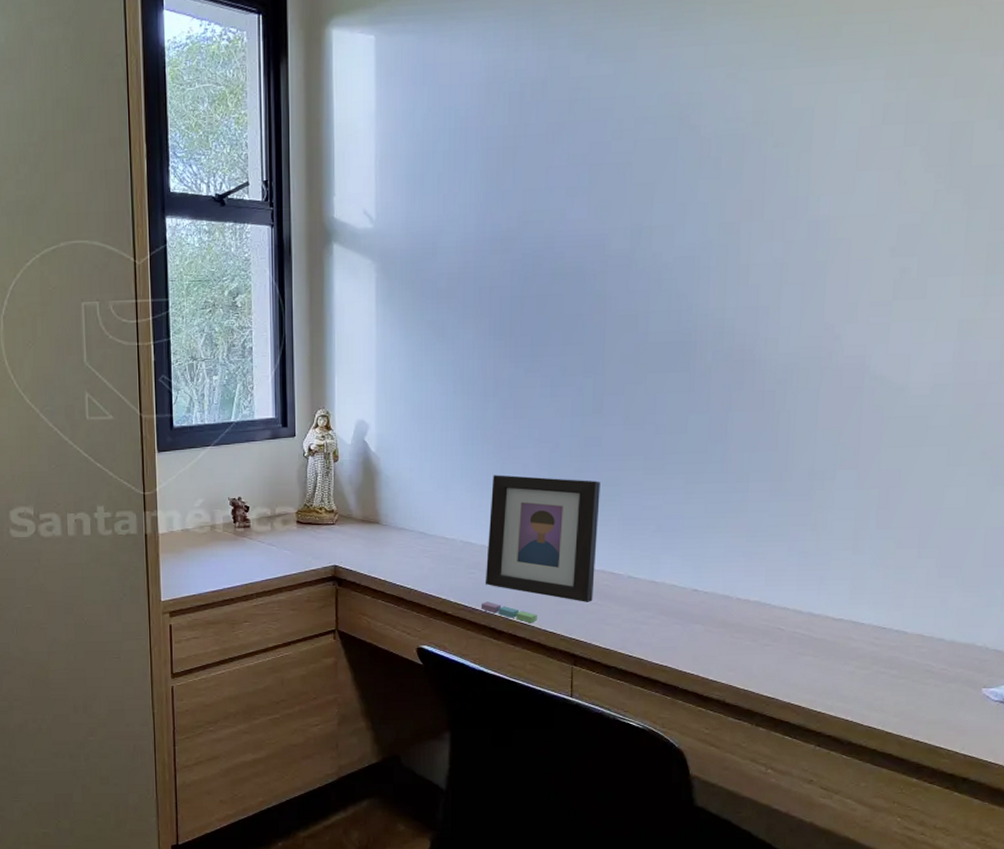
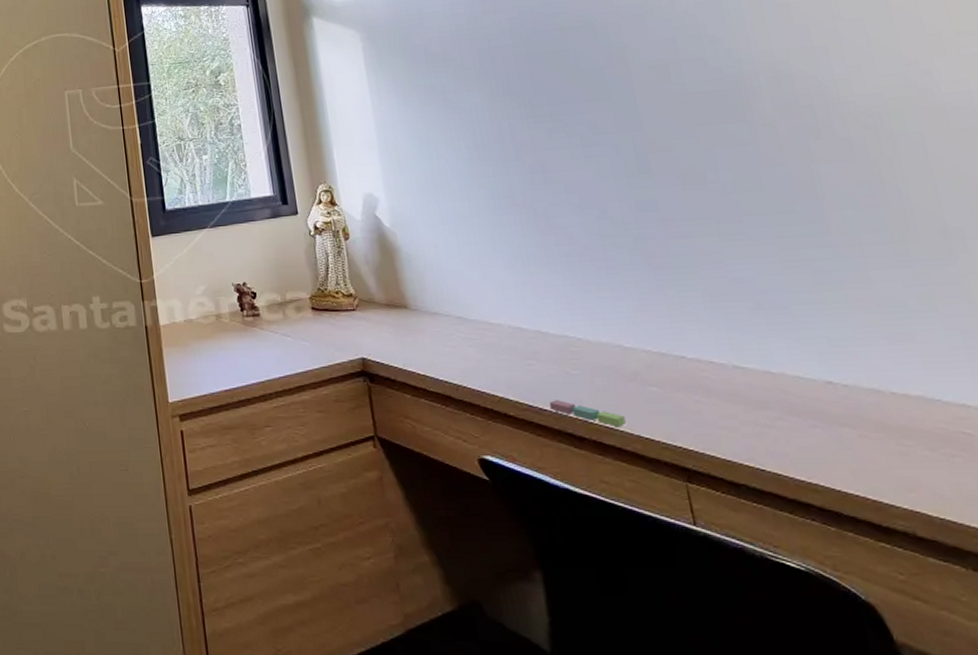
picture frame: present [485,475,600,602] -> none [533,247,694,400]

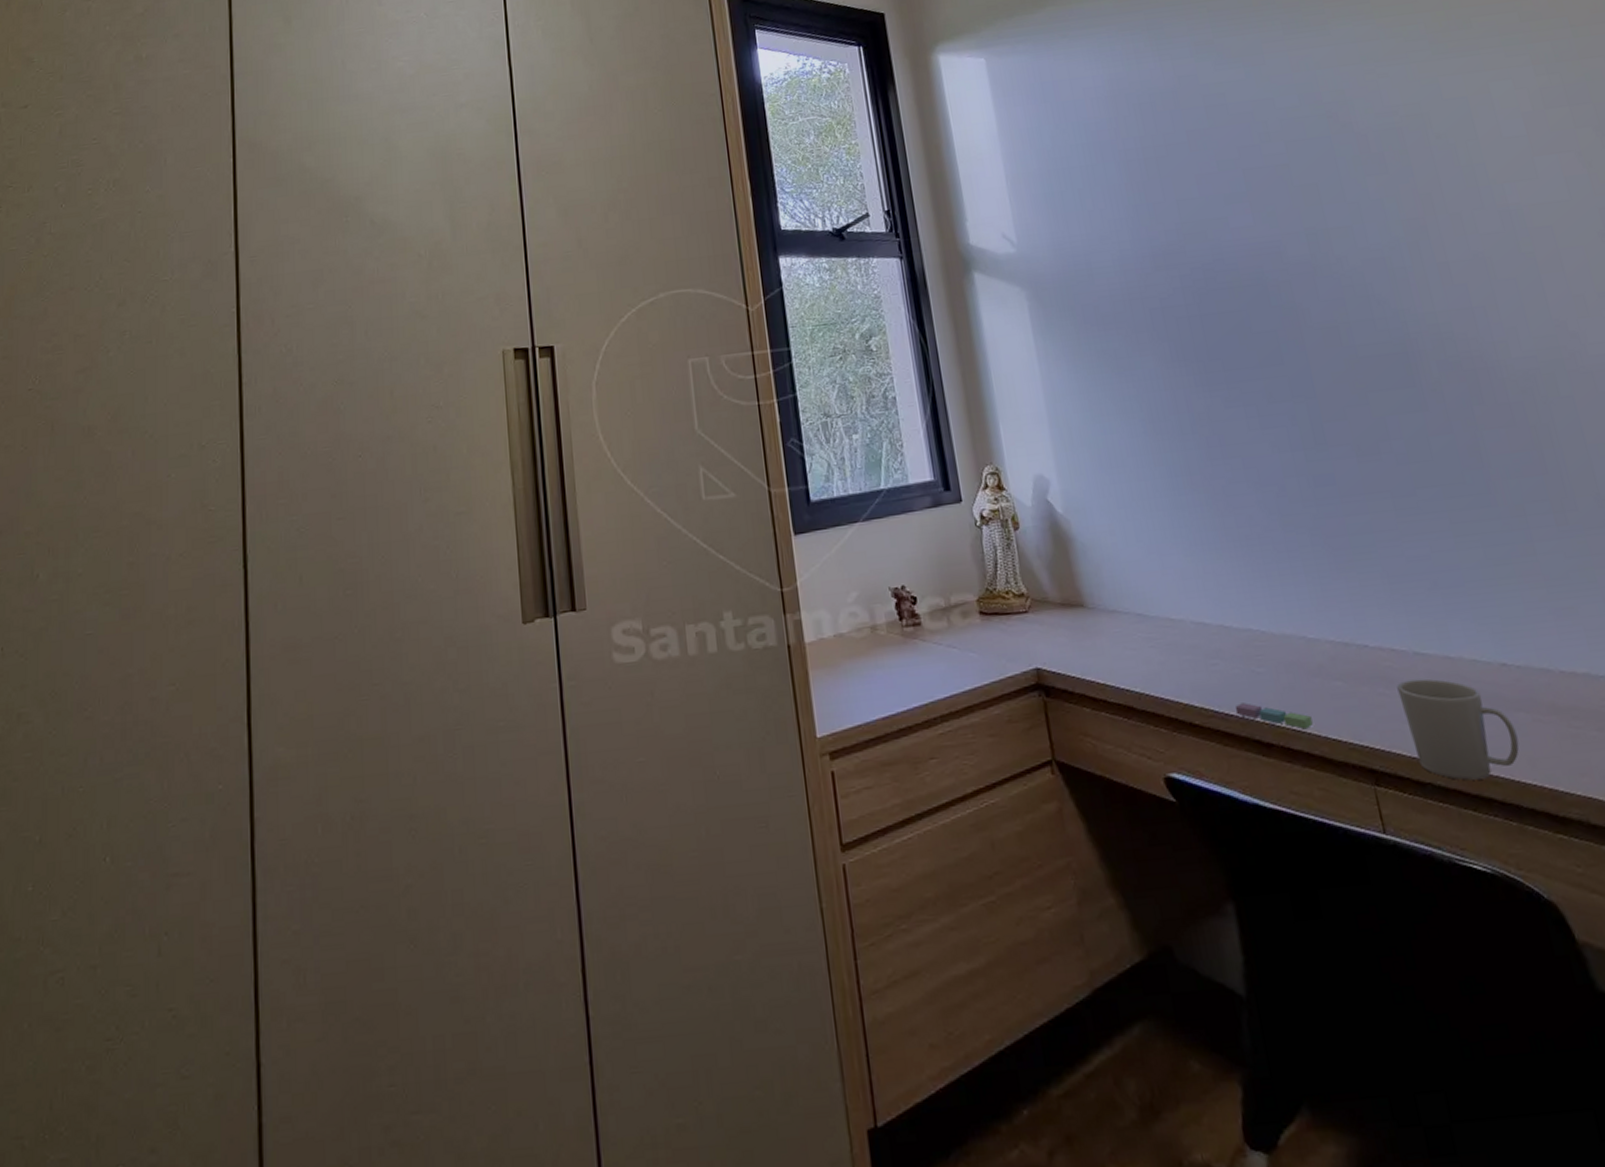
mug: none [713,390,842,485] -> present [1397,679,1520,781]

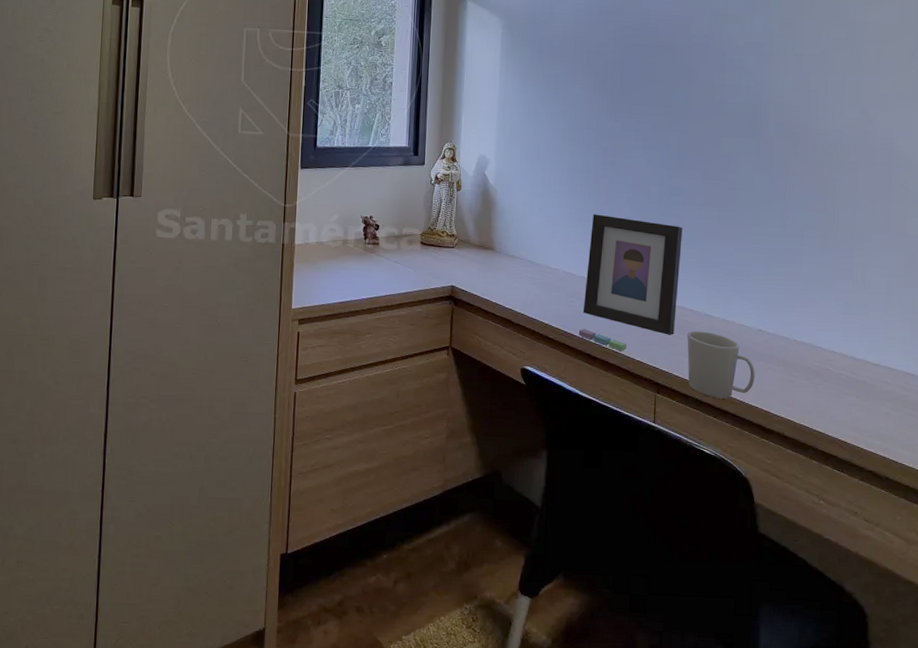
picture frame: none [1213,529,1378,694] -> present [582,214,683,335]

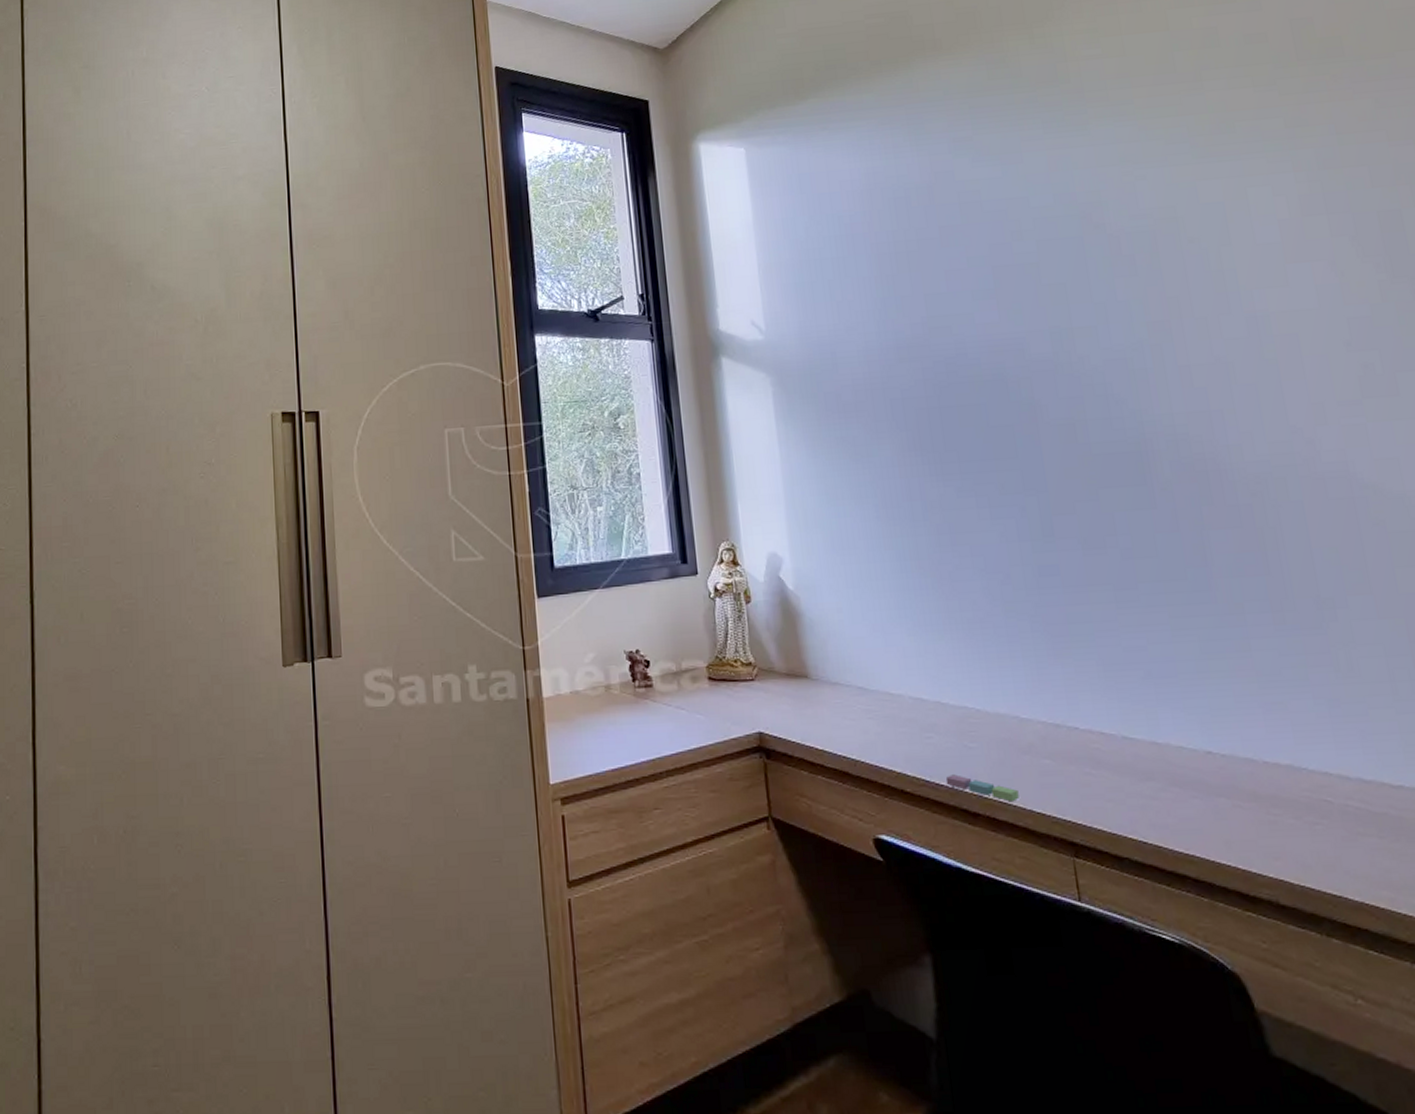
picture frame: present [582,214,683,335] -> none [937,613,1084,772]
mug: present [687,331,755,399] -> none [1103,761,1217,858]

